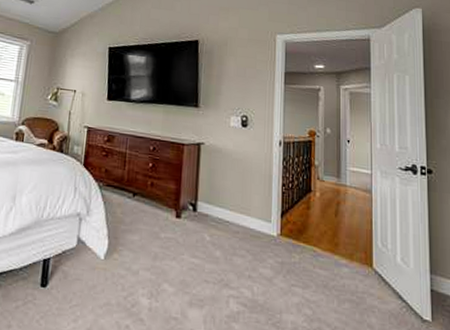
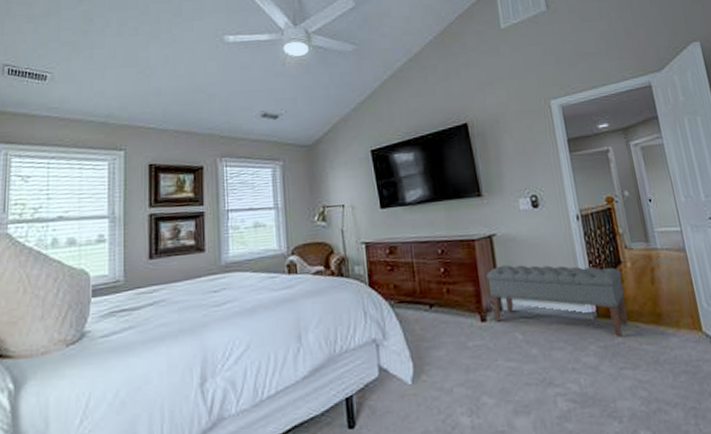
bench: none [188,171,310,258] -> present [485,265,628,338]

